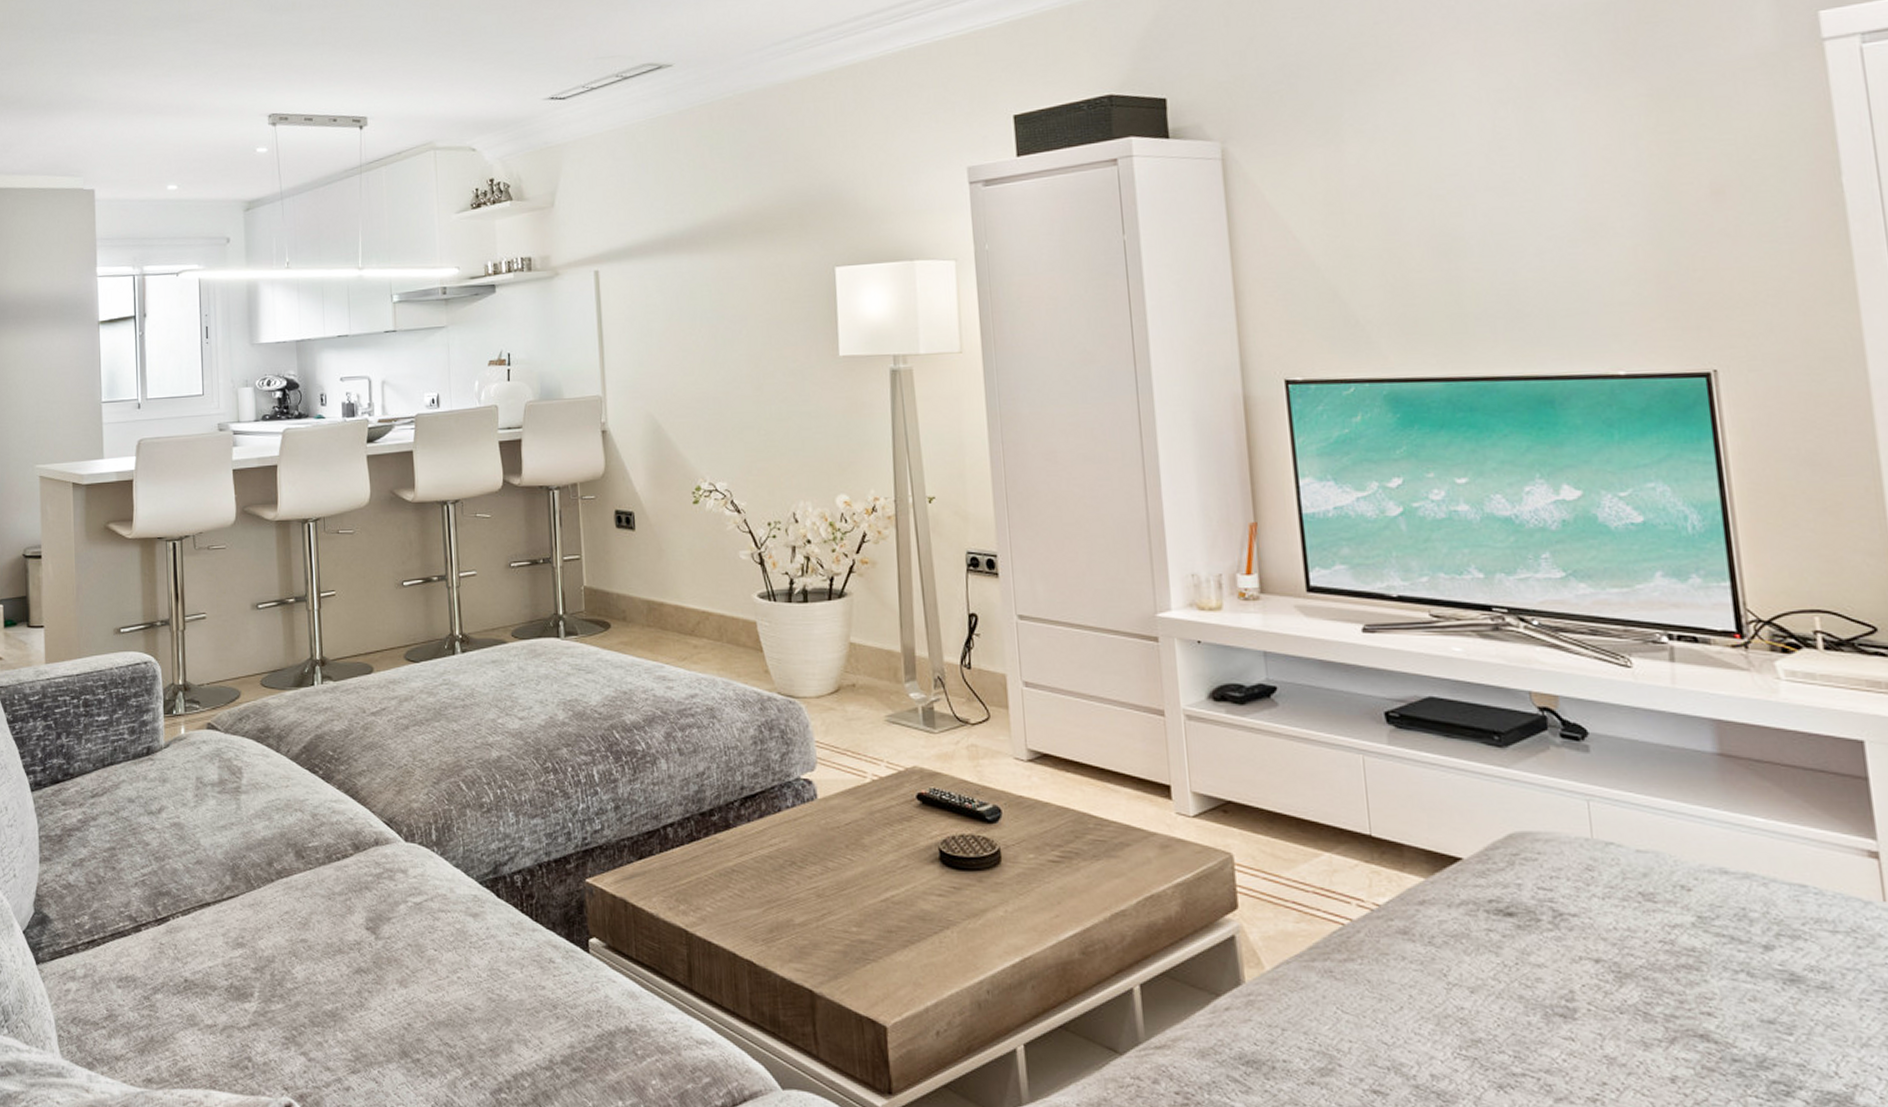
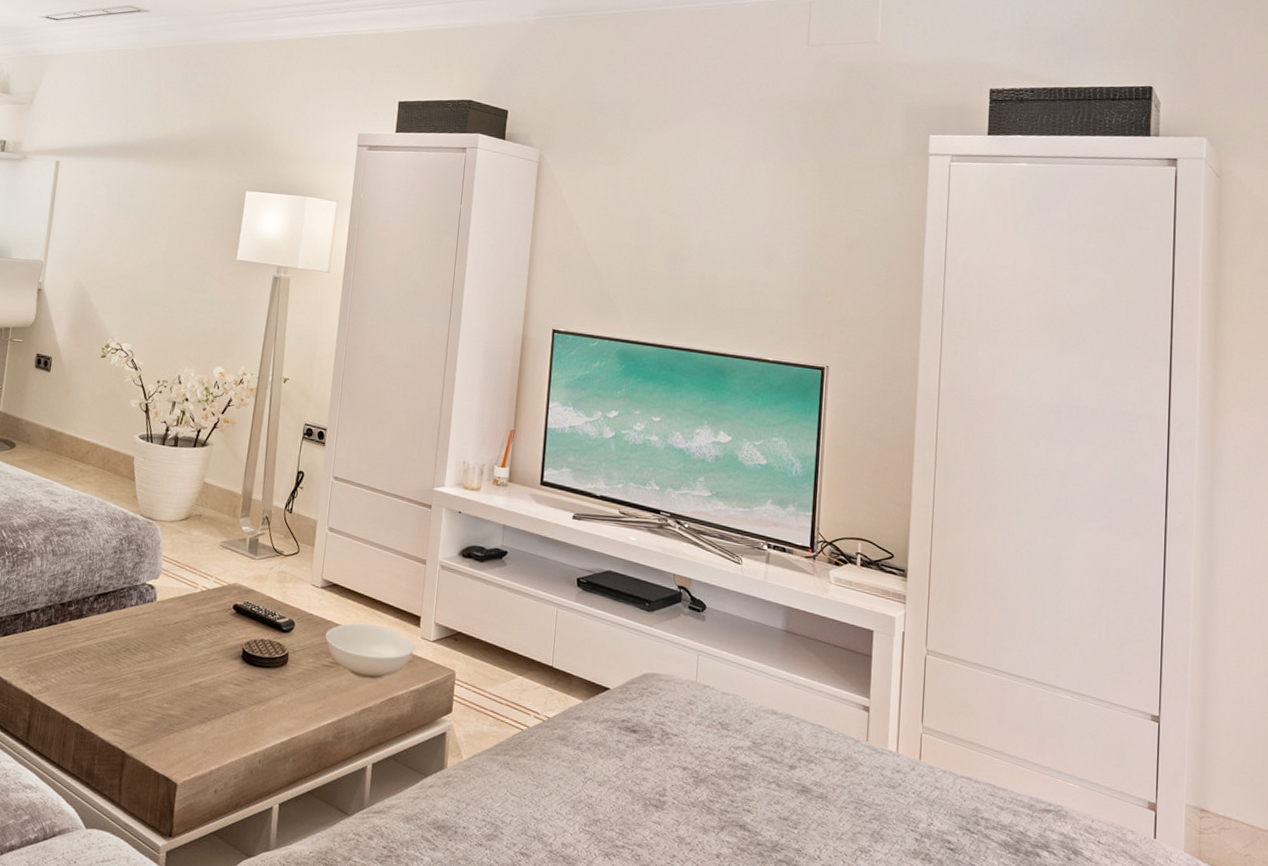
bowl: none [1044,803,1170,874] -> present [325,623,415,680]

